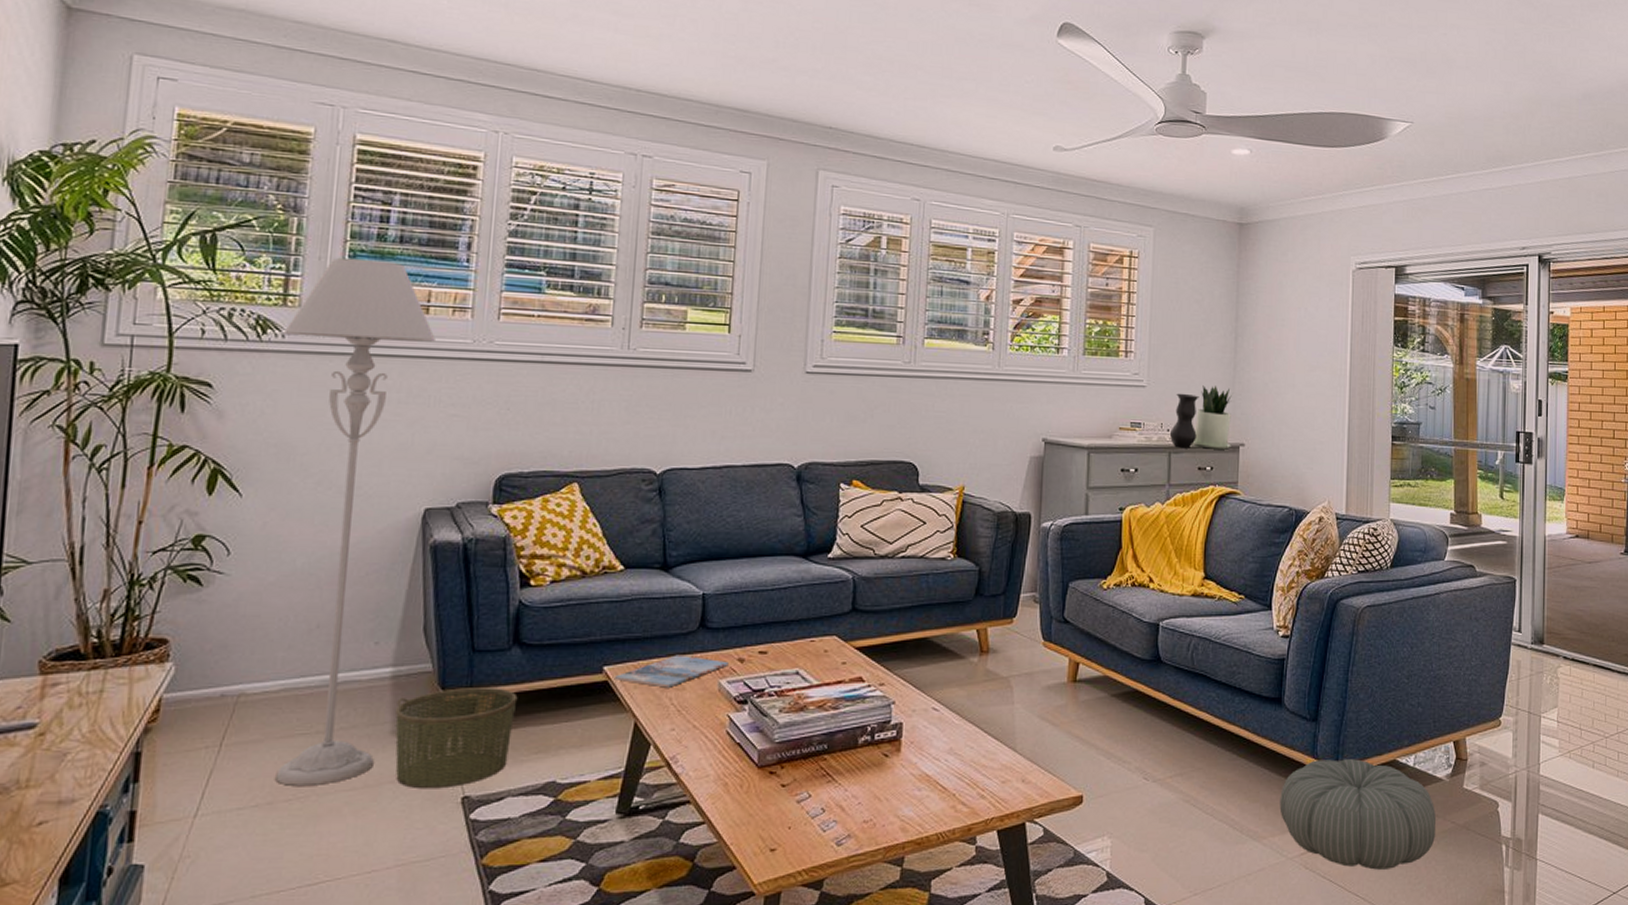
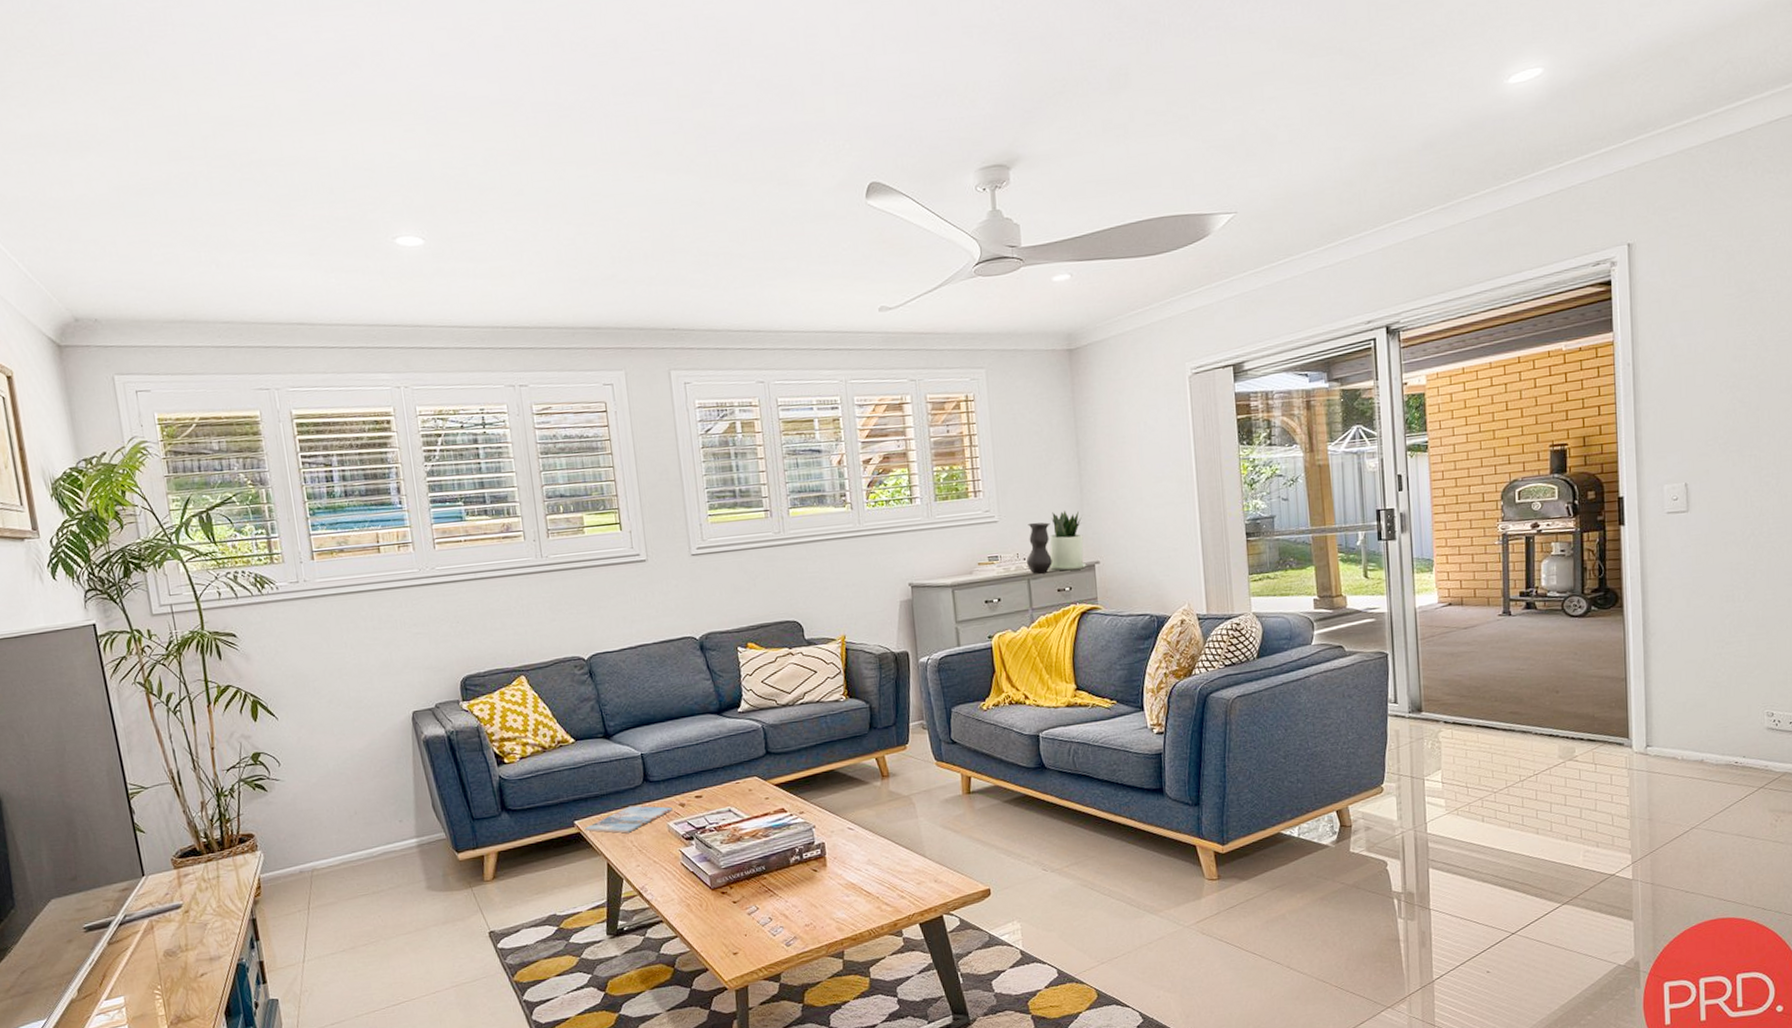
floor lamp: present [275,258,435,786] -> none [277,514,419,934]
basket: present [394,688,518,789] -> none [425,846,517,928]
pouf: present [1279,759,1436,870] -> none [1171,835,1327,931]

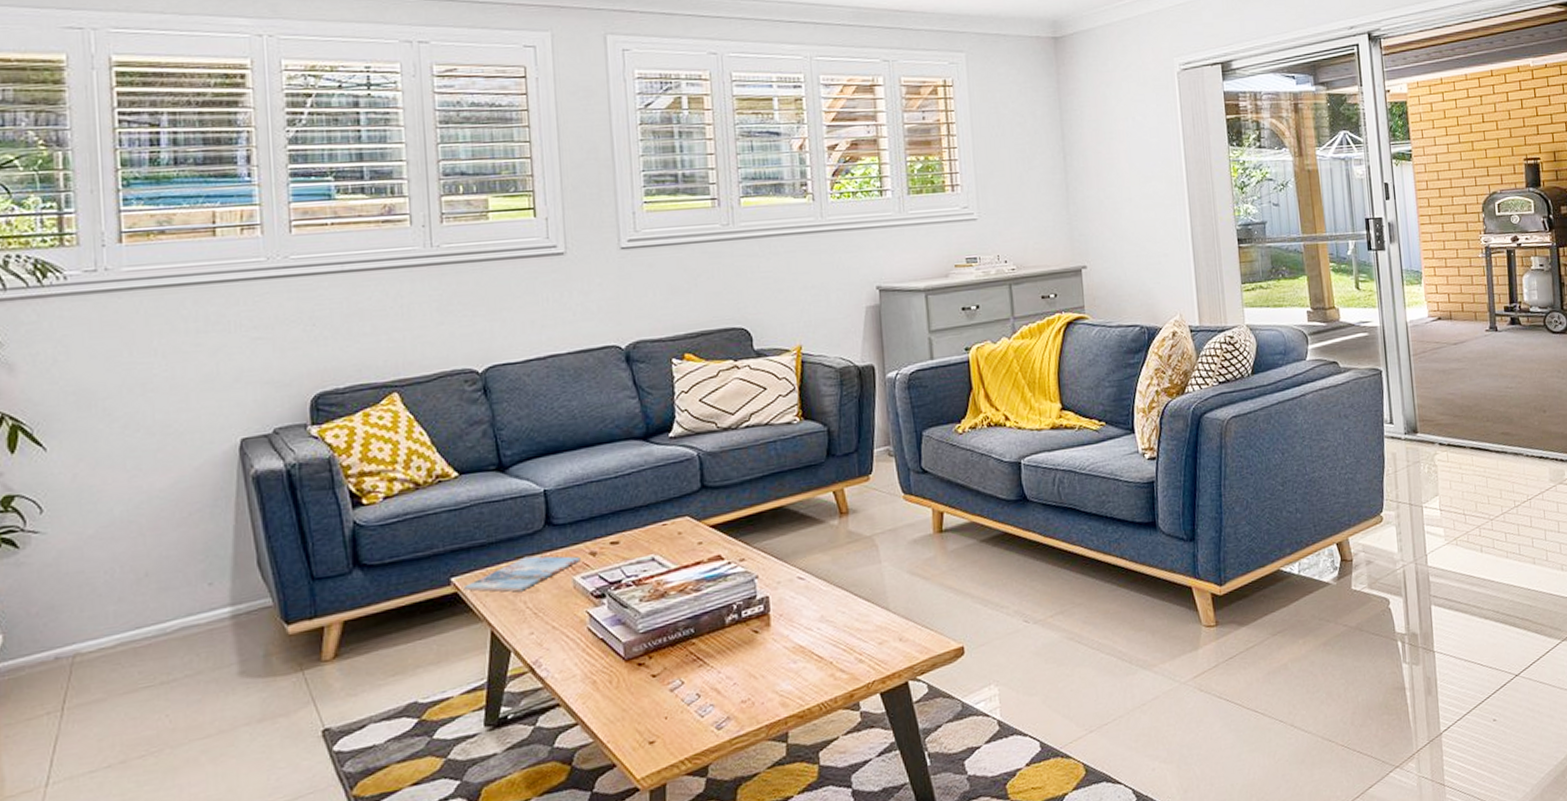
vase: present [1026,522,1052,574] -> none [1007,221,1036,279]
planter: present [1049,511,1087,571] -> none [1032,210,1073,276]

